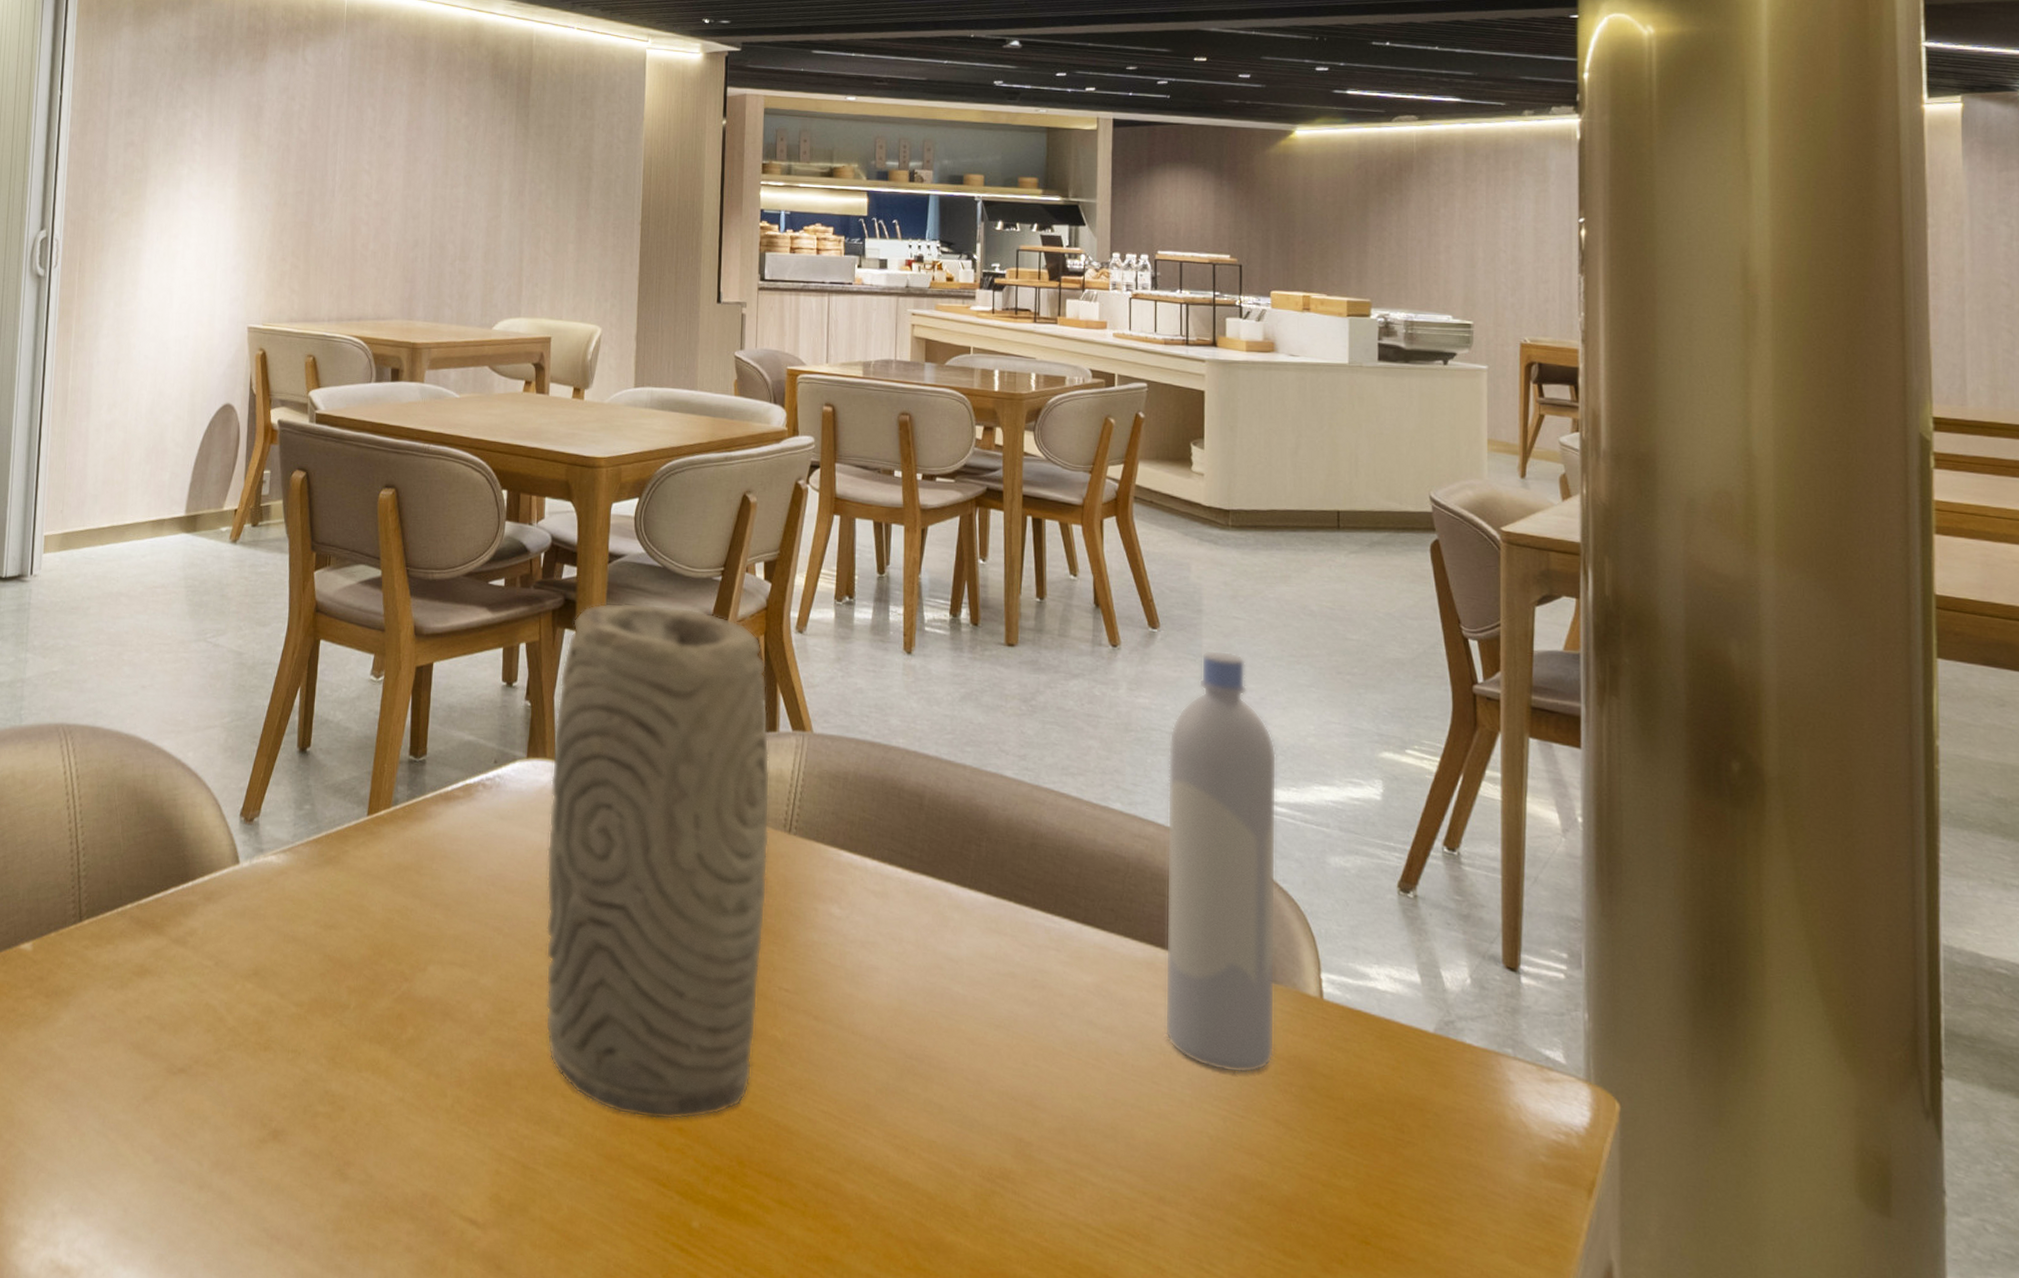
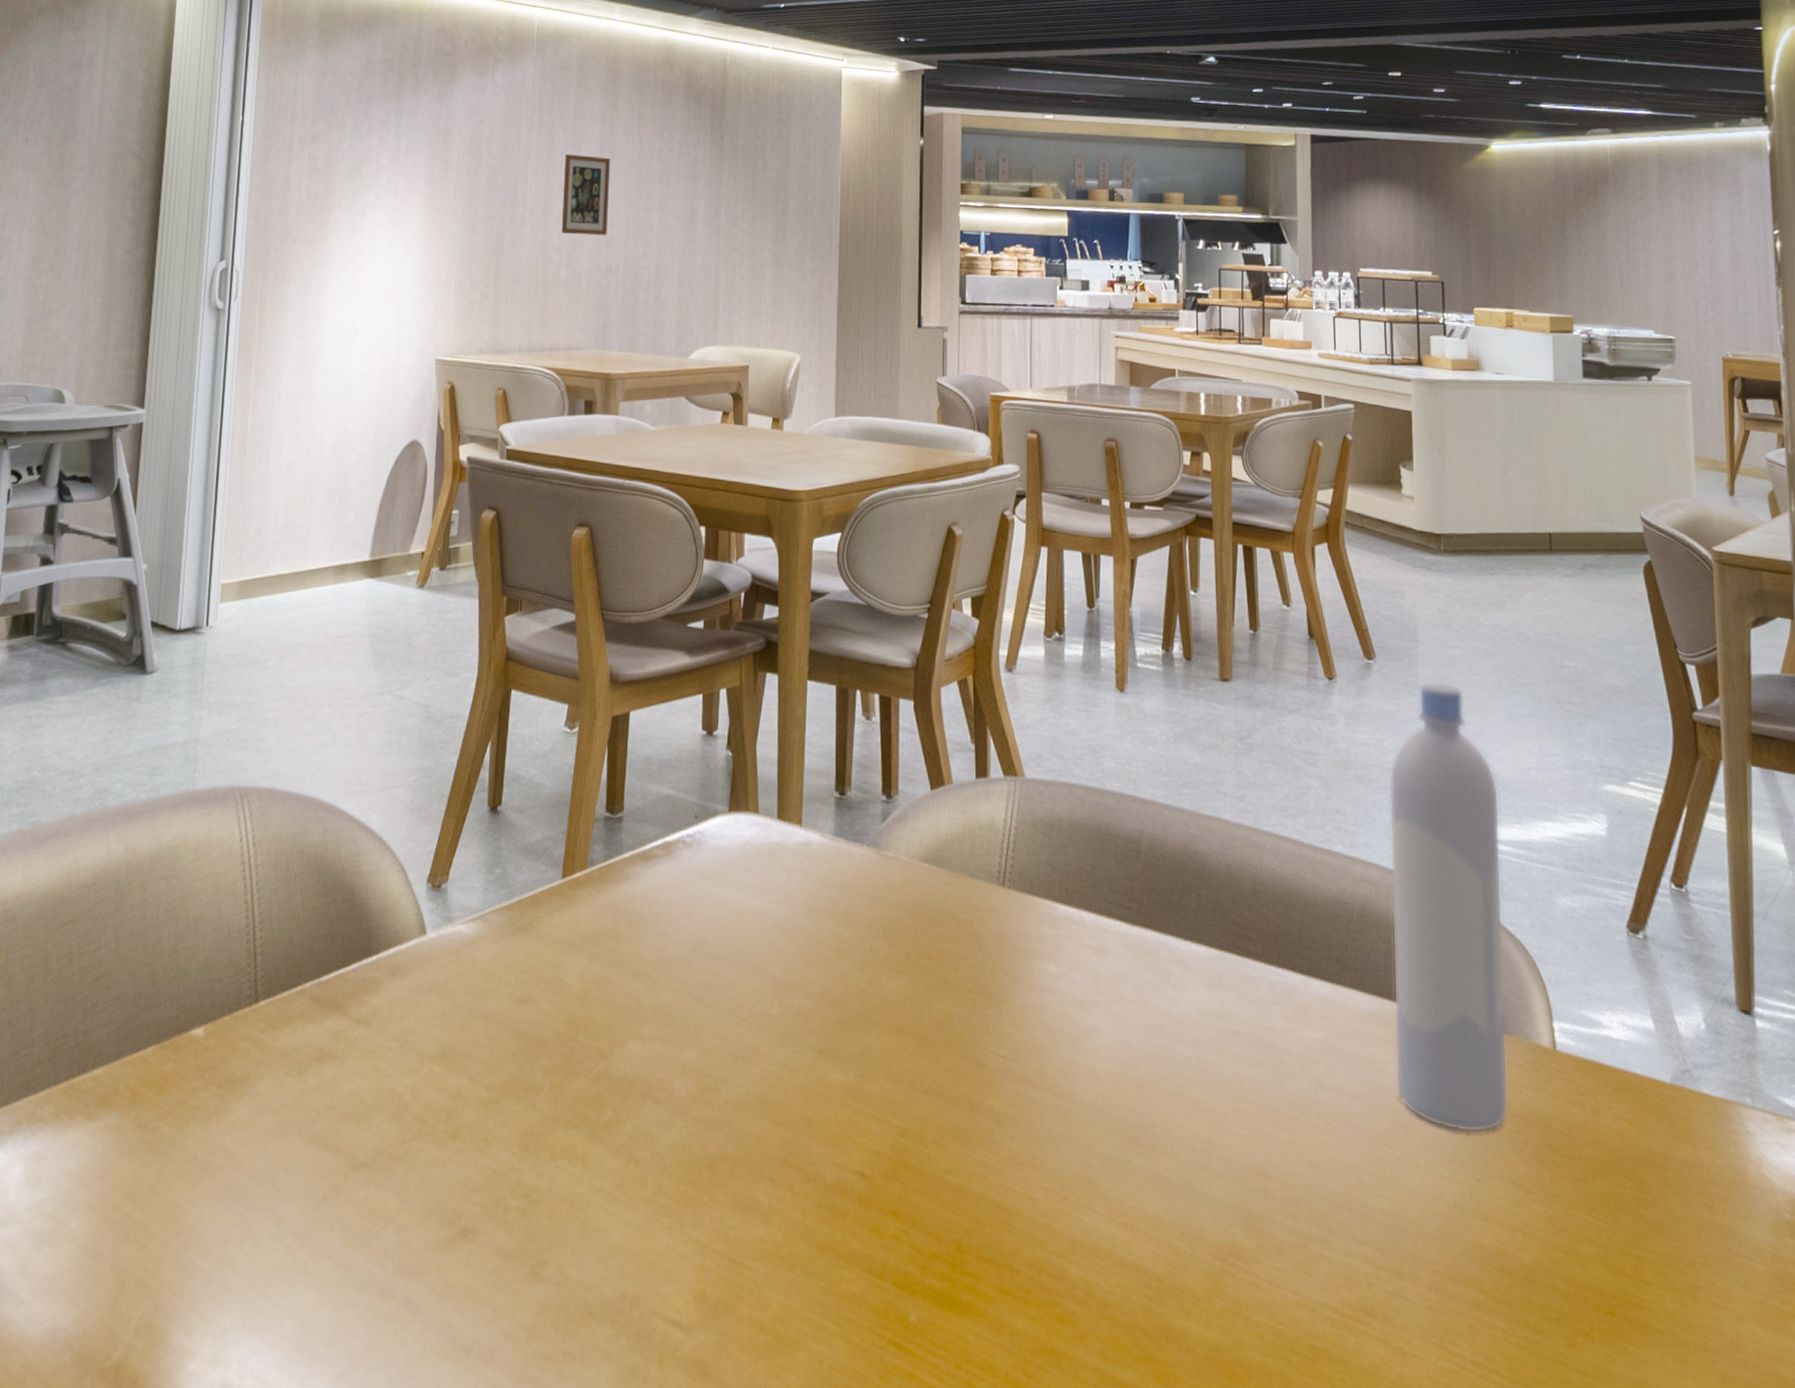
picture frame: none [369,130,419,210] -> present [561,154,611,236]
vase: present [545,602,771,1120] -> none [750,643,983,1203]

